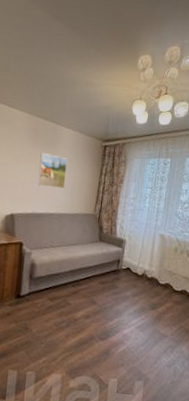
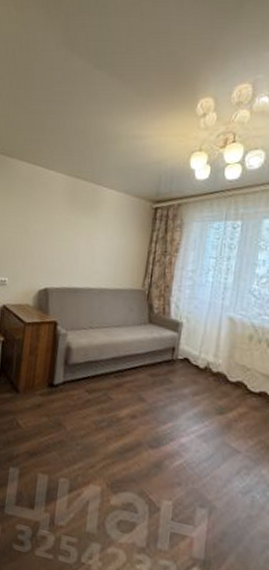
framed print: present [38,153,68,188] -> none [75,218,111,259]

